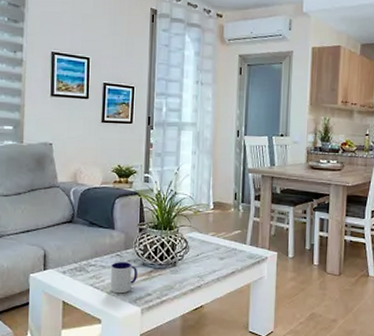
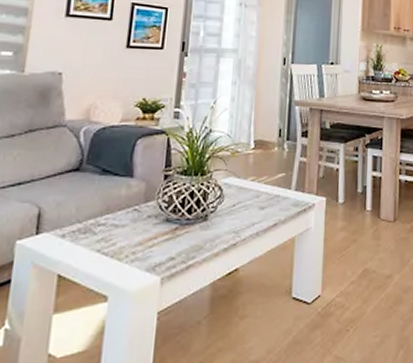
mug: present [110,262,137,294] -> none [122,218,159,260]

